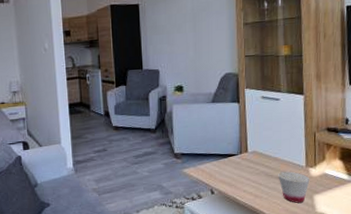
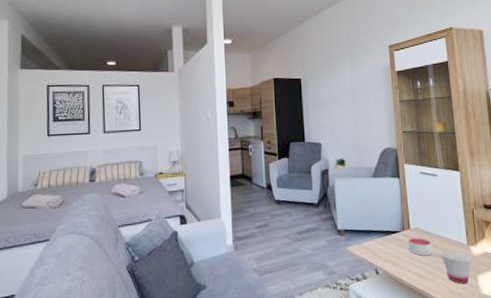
candle: none [245,159,269,178] -> present [408,237,432,256]

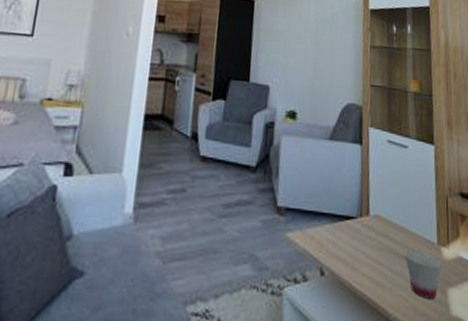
candle: present [408,237,432,256] -> none [365,227,394,256]

